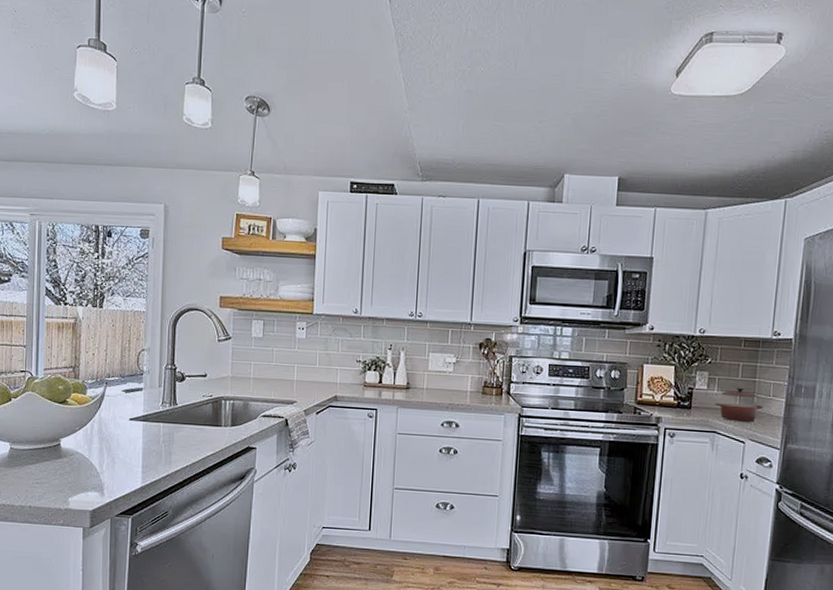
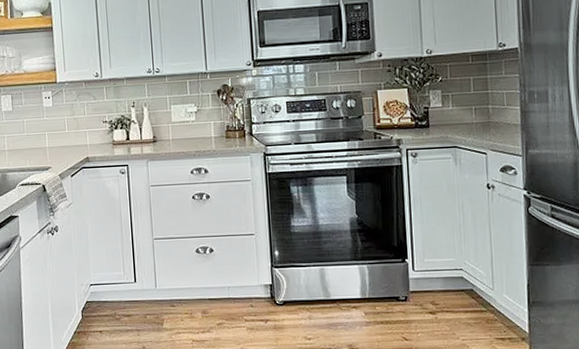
saucepan: present [714,387,764,422] -> none [451,100,500,134]

